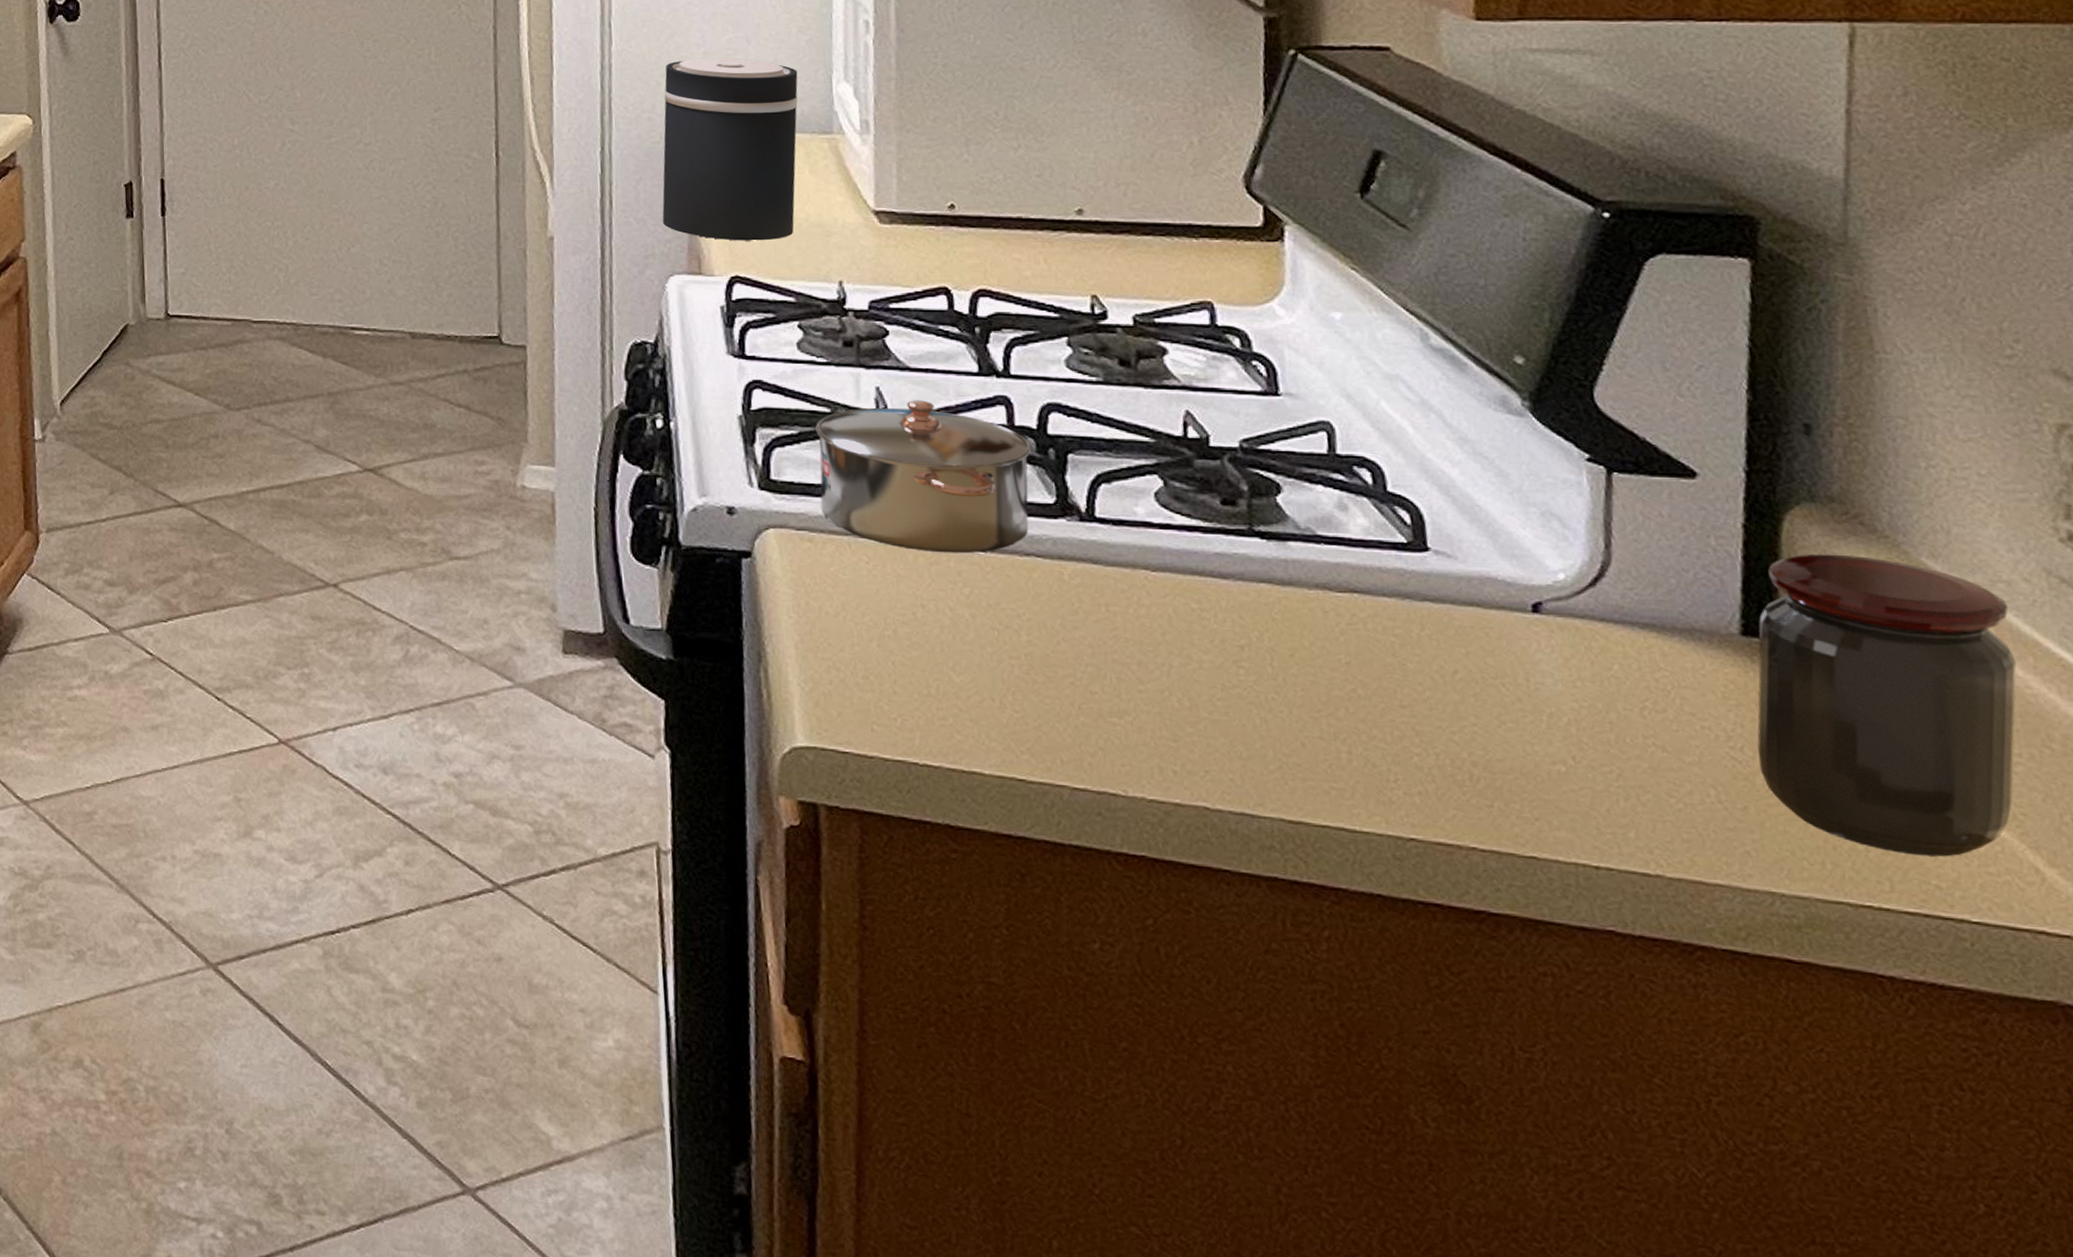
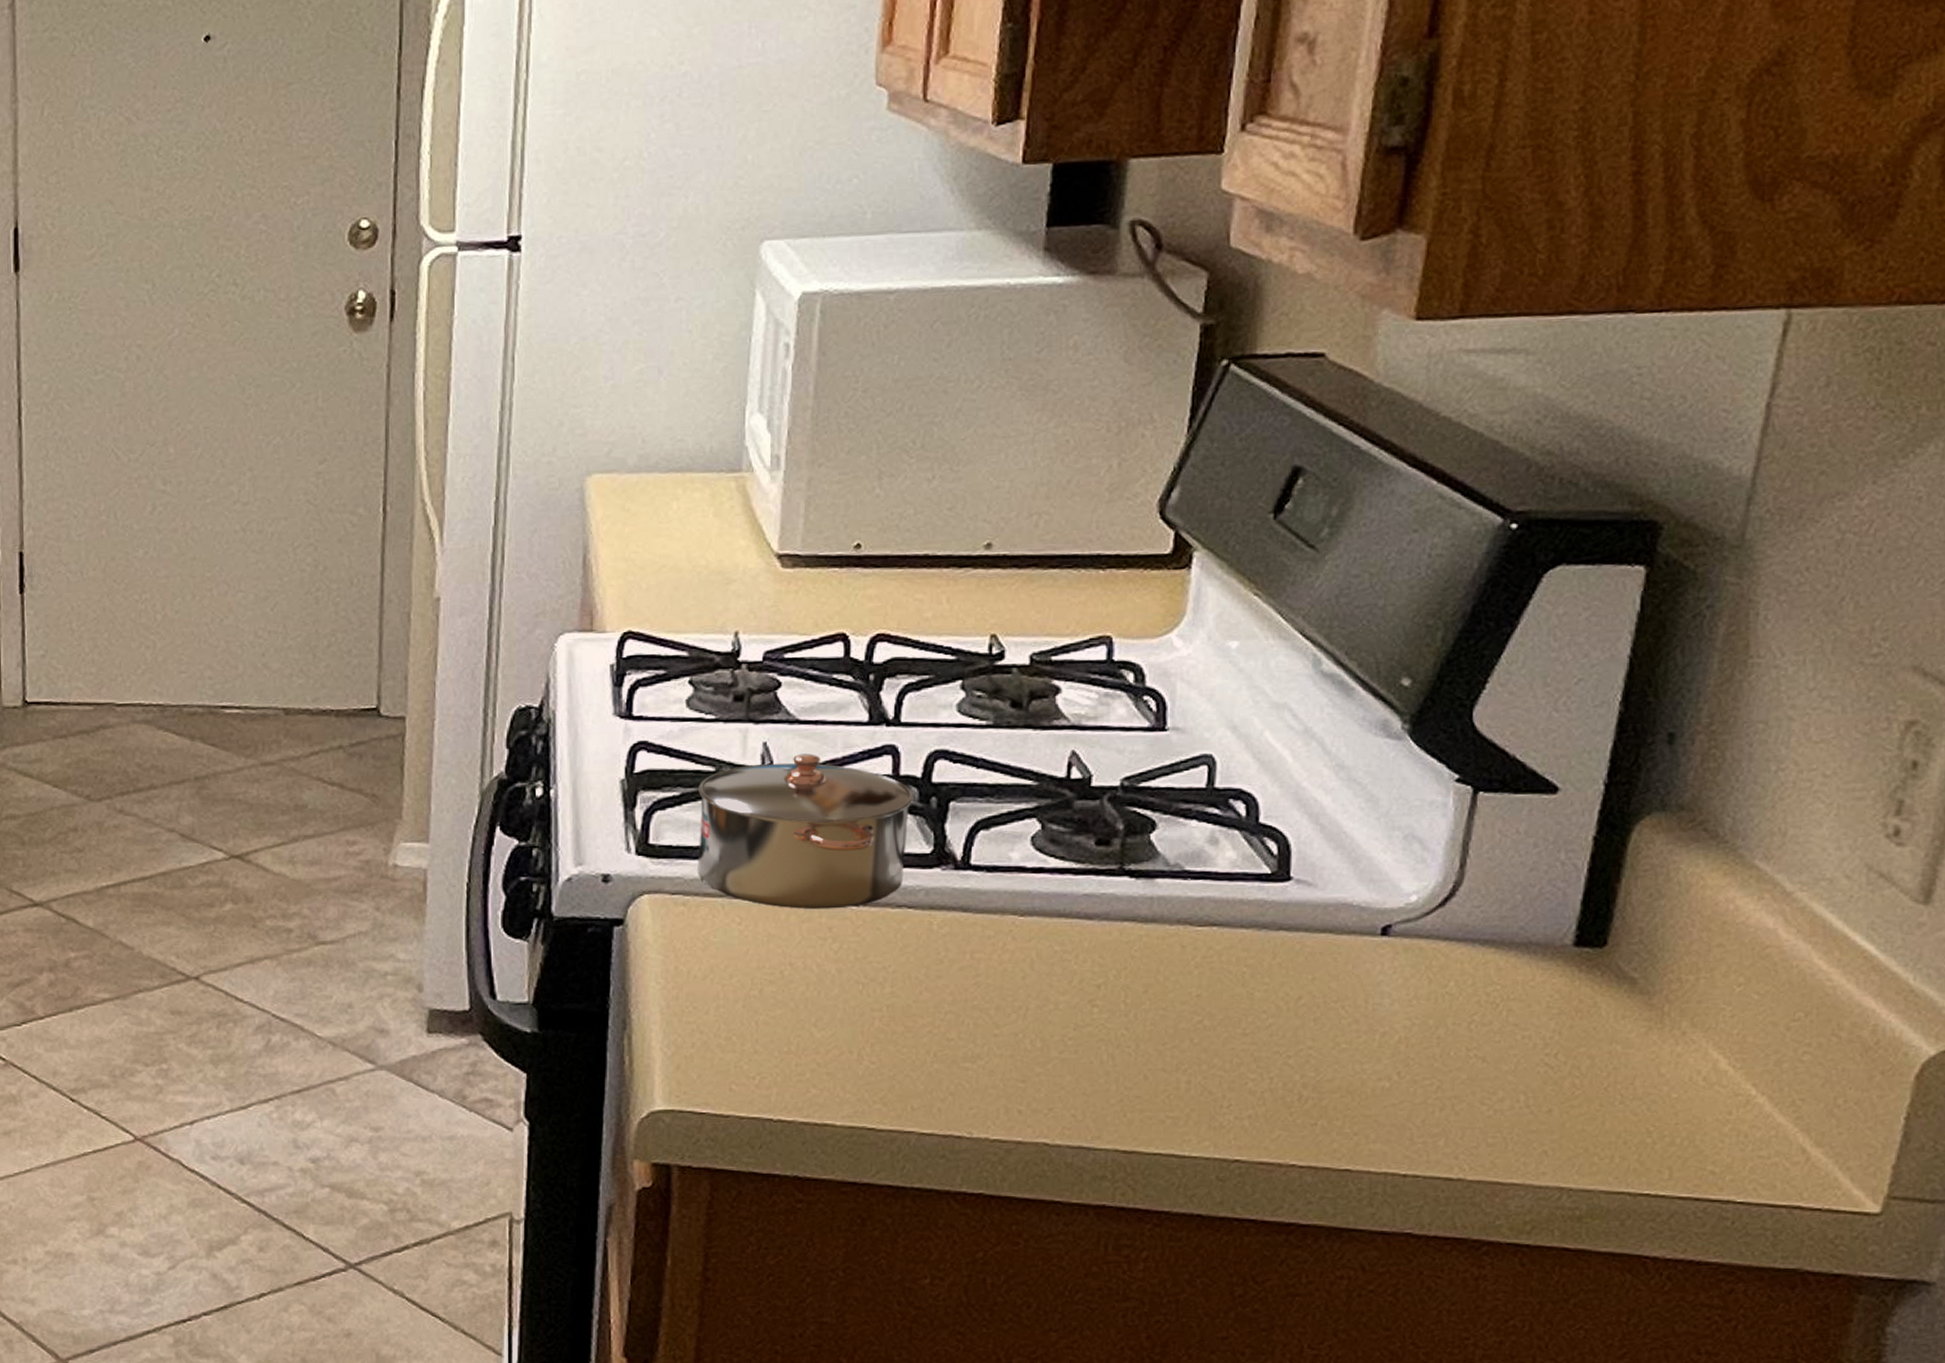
cylinder: present [662,58,798,241] -> none [555,391,710,594]
jar: present [1757,554,2017,857] -> none [1569,861,1826,1145]

